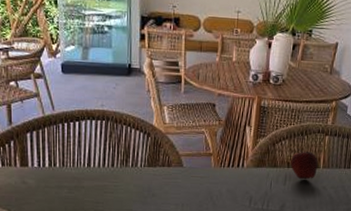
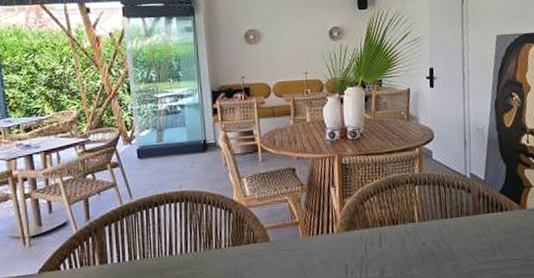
apple: present [290,148,318,180] -> none [383,203,413,238]

